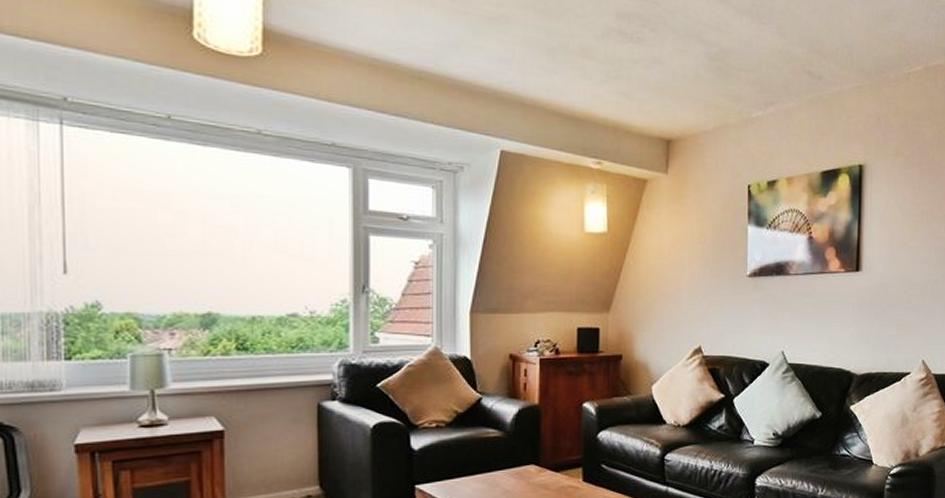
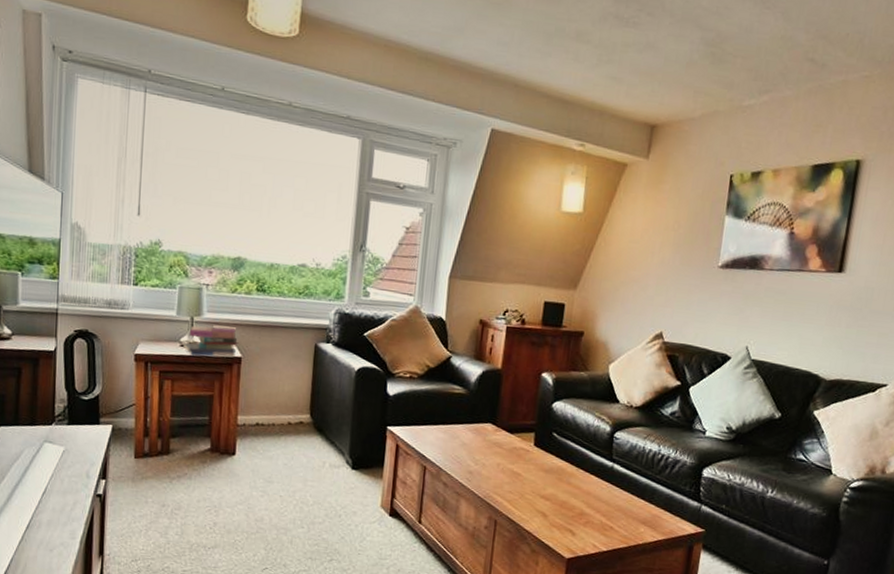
books: none [142,398,217,437] -> present [182,325,238,358]

